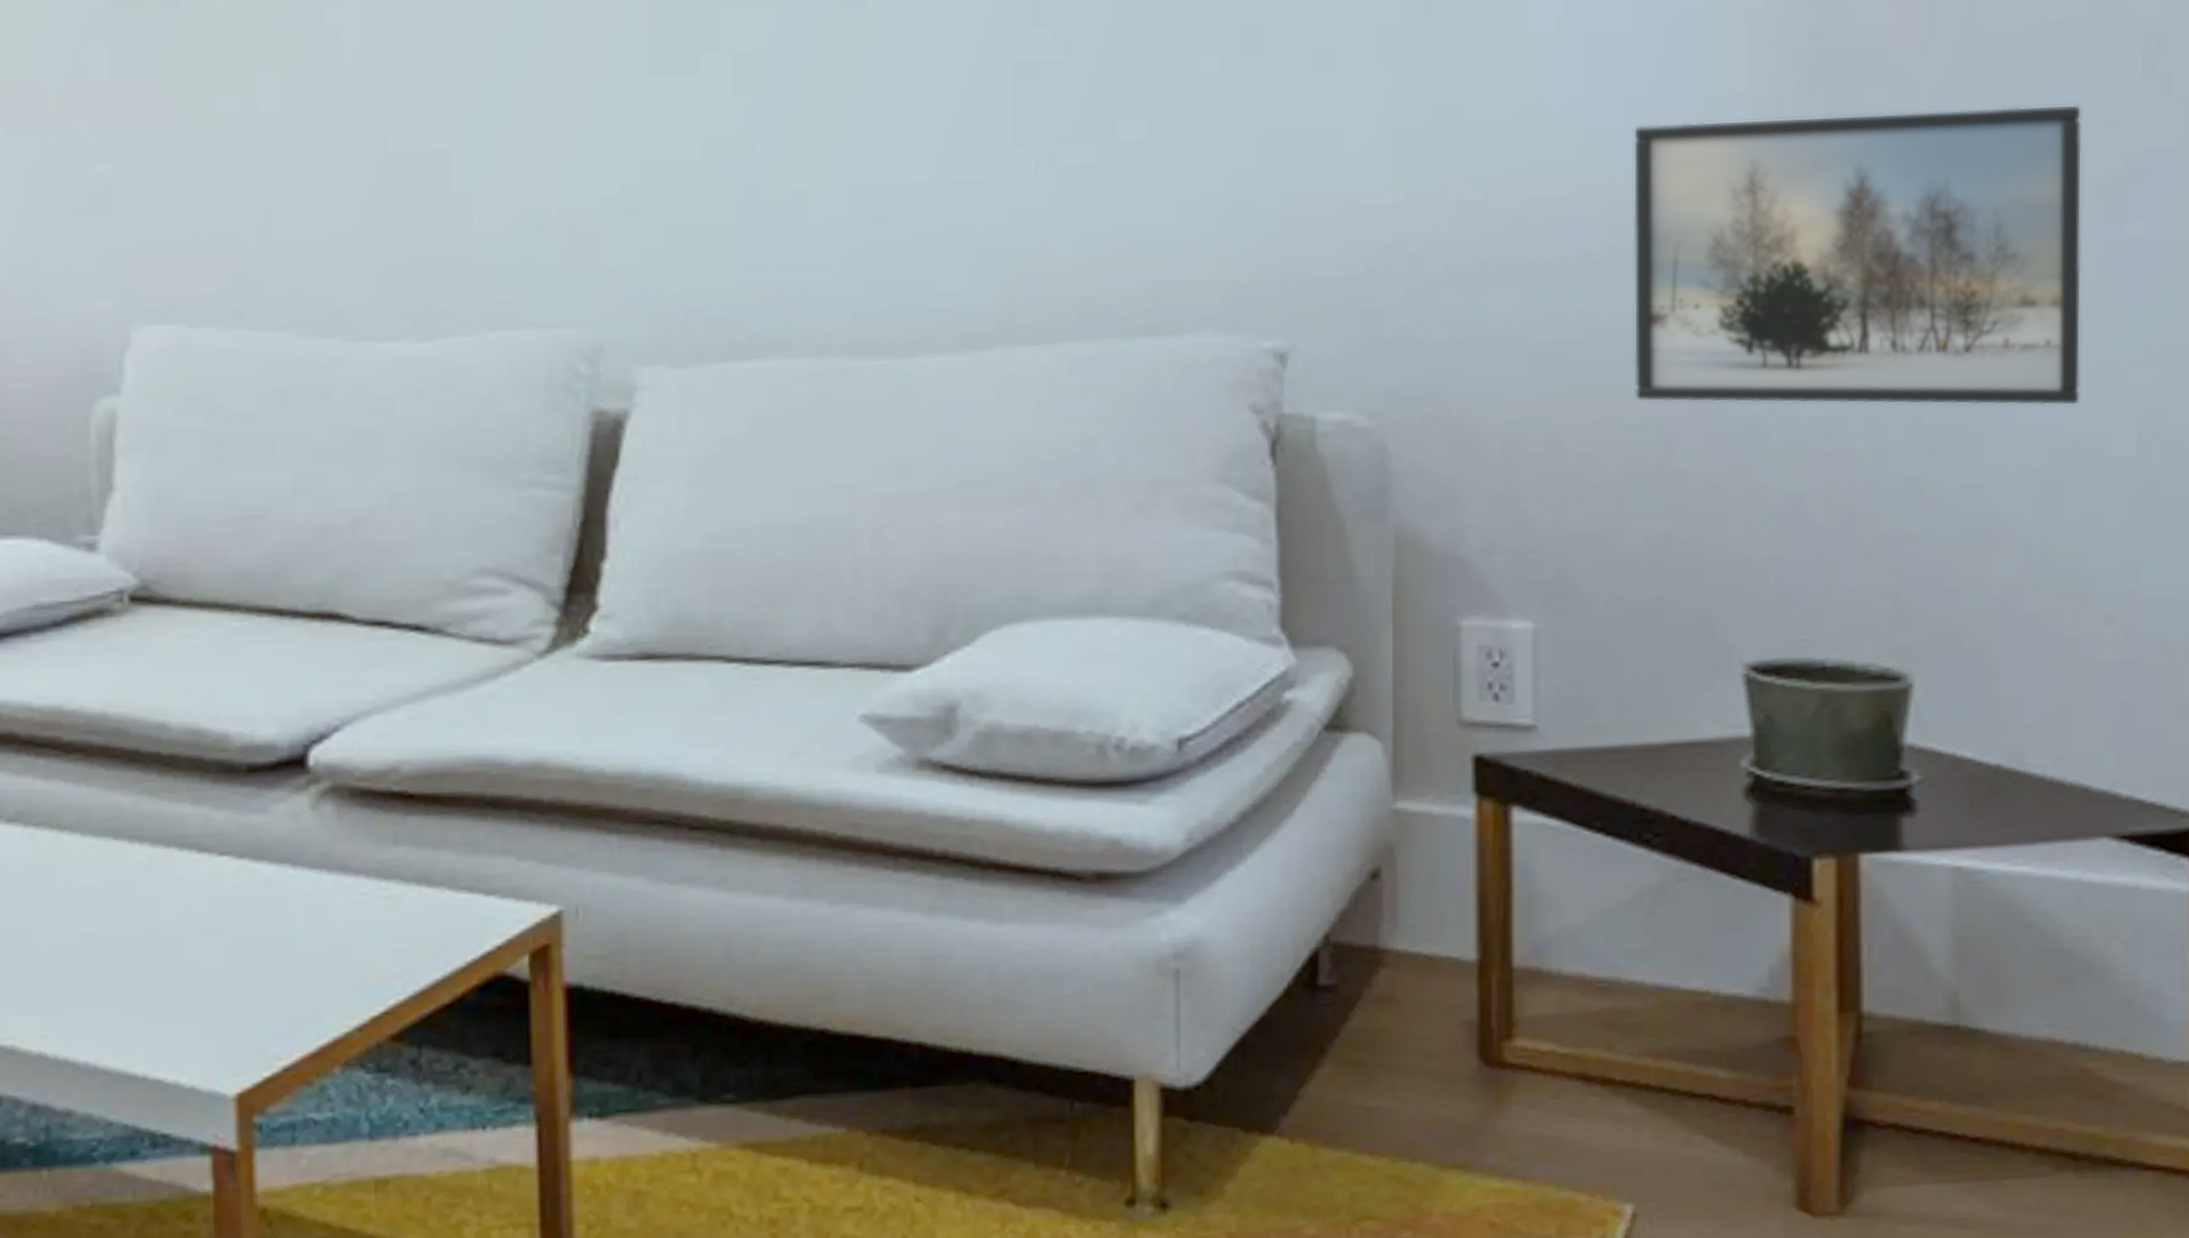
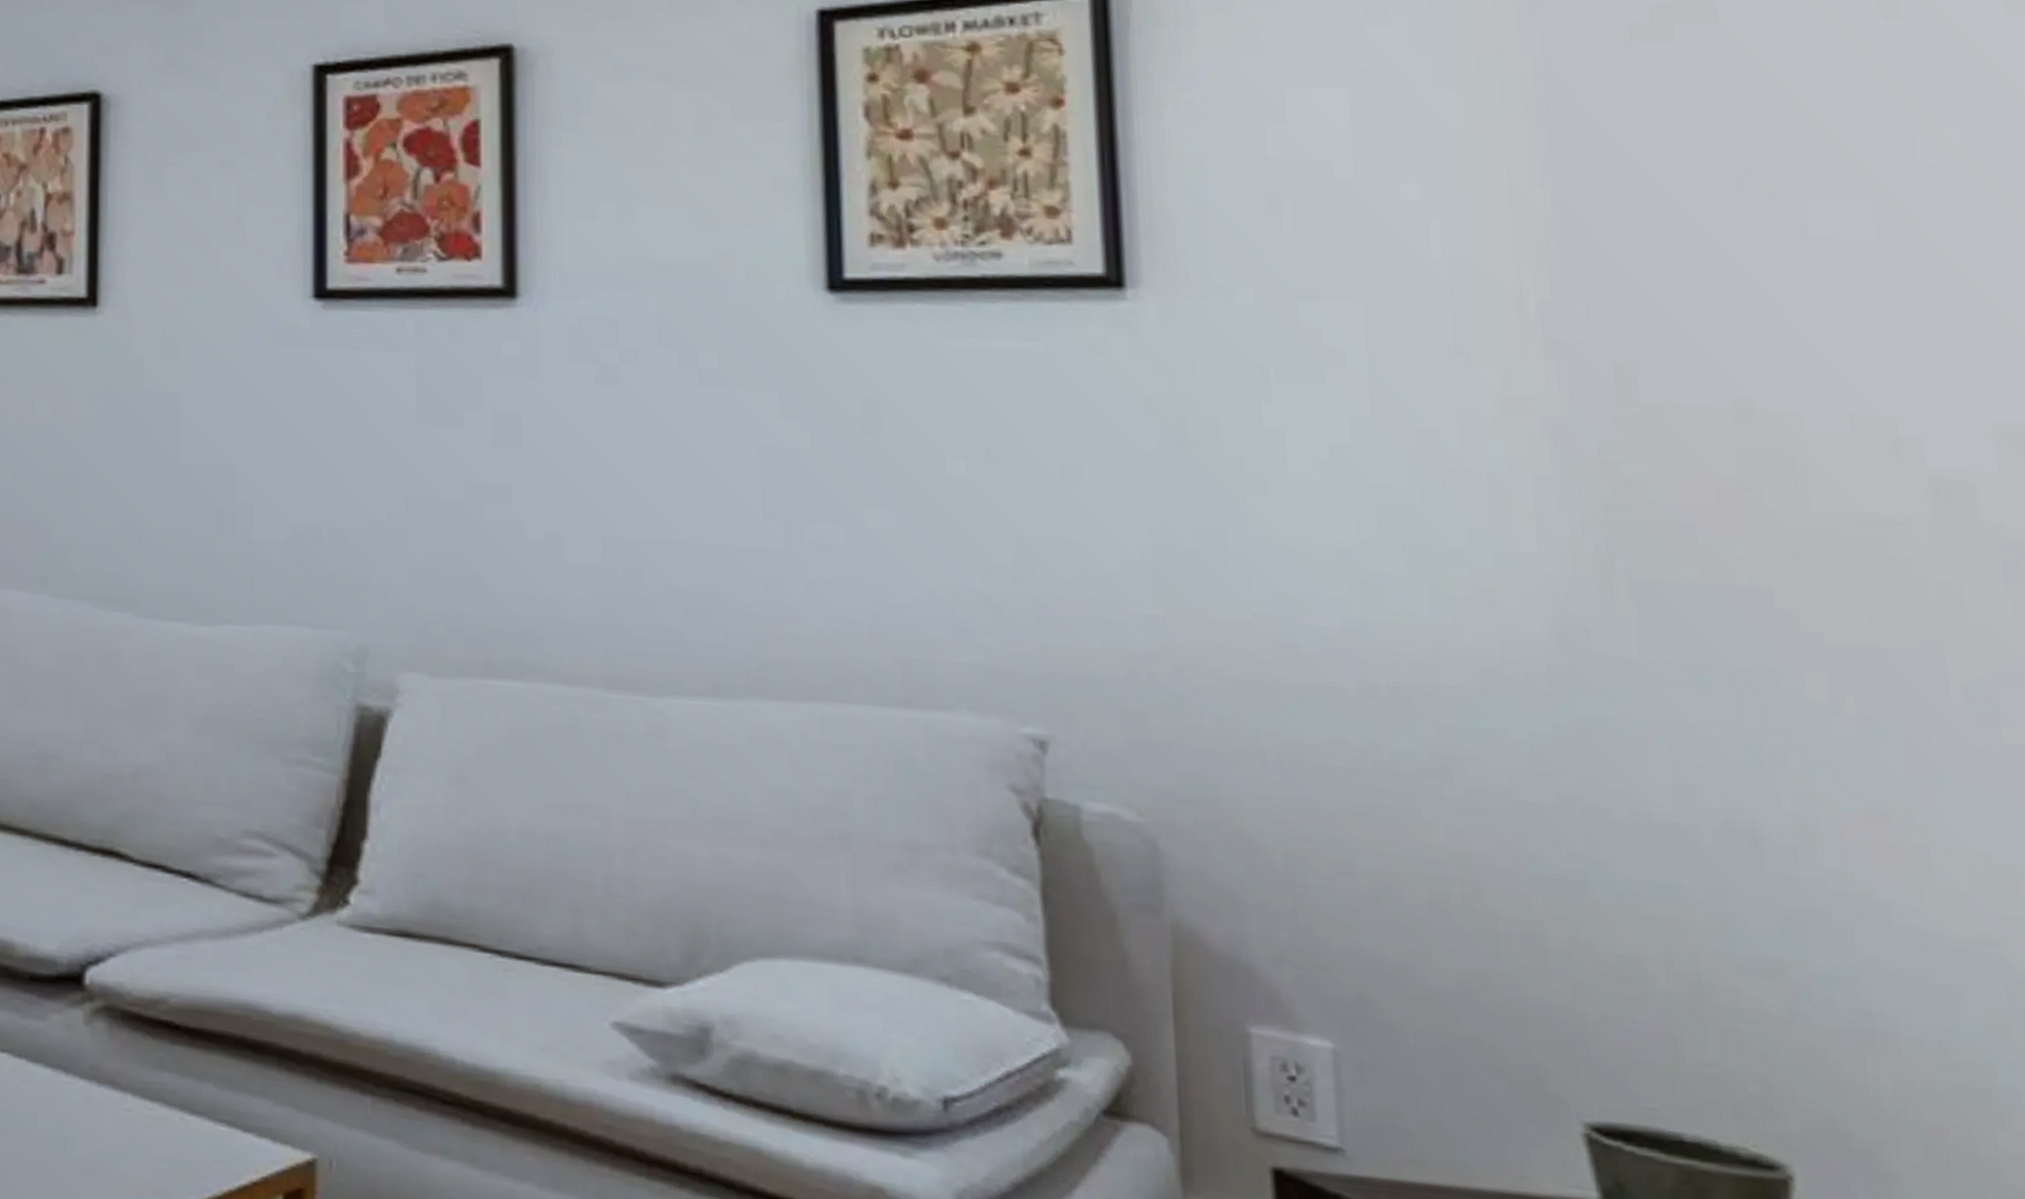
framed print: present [1633,105,2082,406] -> none [1411,571,1969,910]

